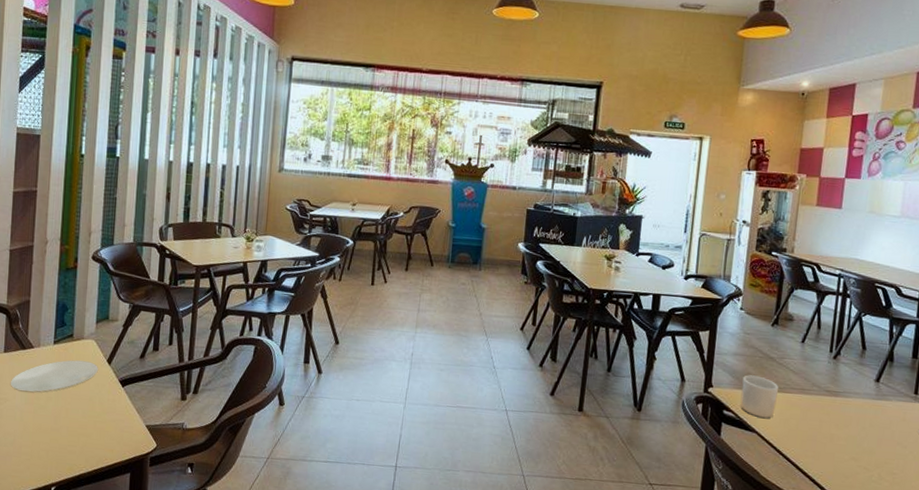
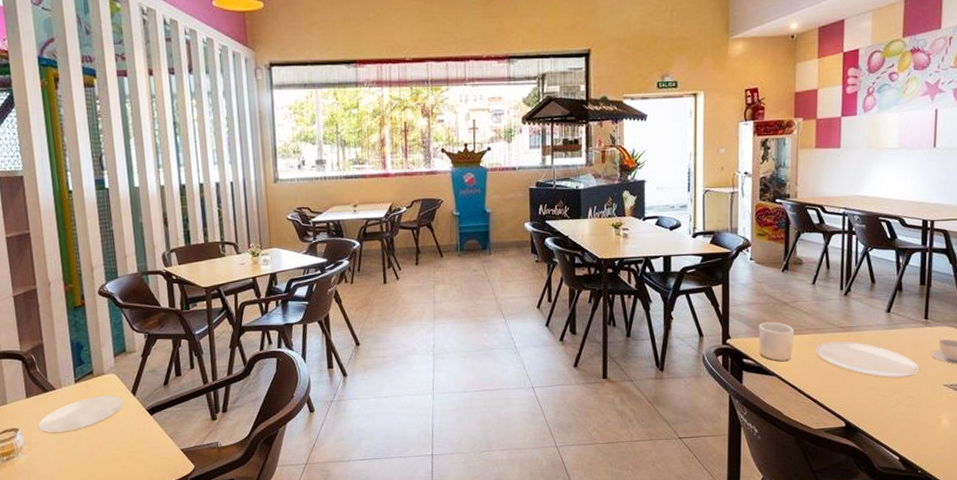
plate: none [799,404,905,453] -> present [816,341,919,378]

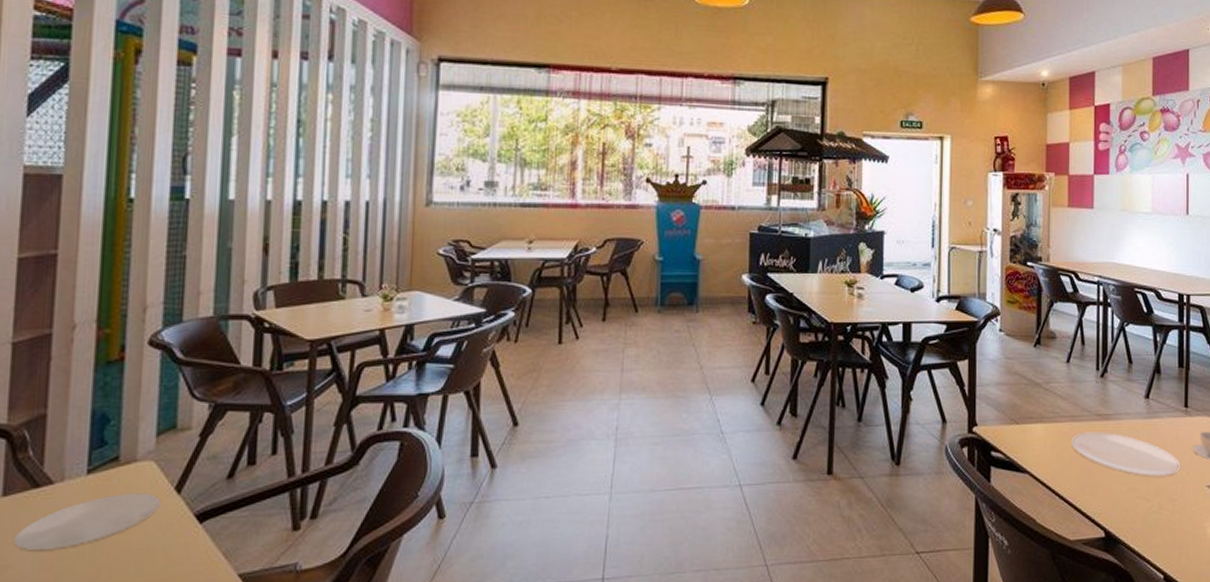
mug: present [758,322,795,362] -> none [1008,406,1048,456]

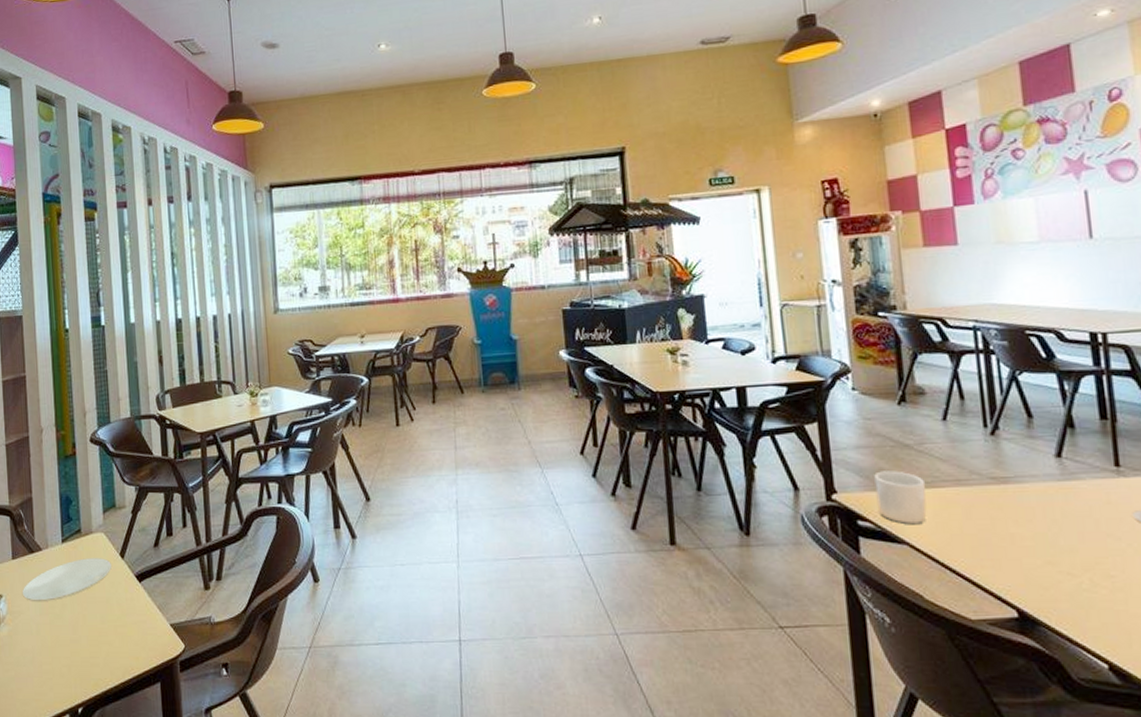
mug: none [1008,406,1048,456] -> present [874,470,927,525]
plate: present [1071,432,1181,477] -> none [959,497,1118,549]

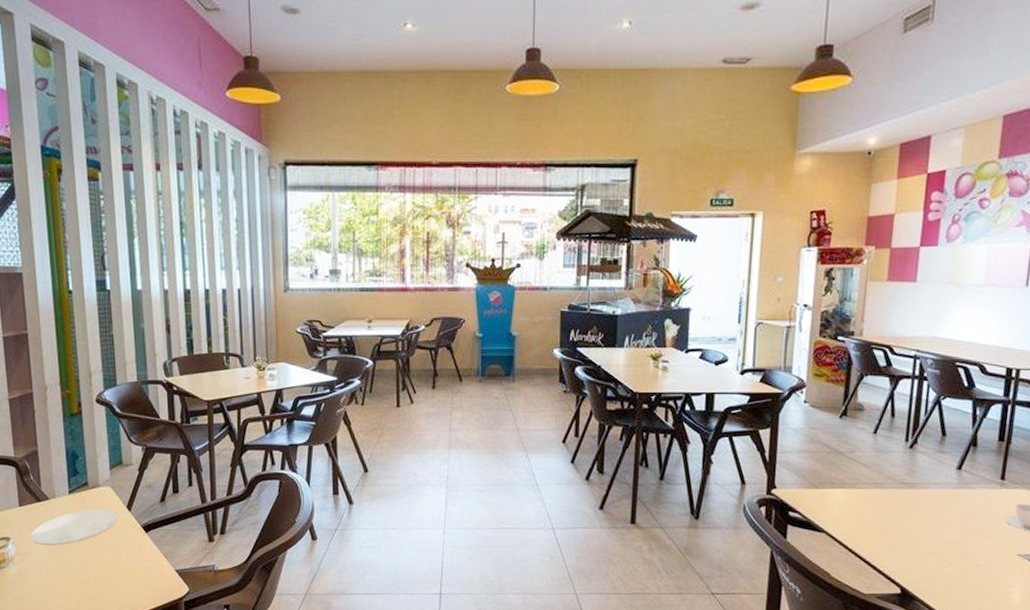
mug: present [874,470,927,525] -> none [807,472,850,518]

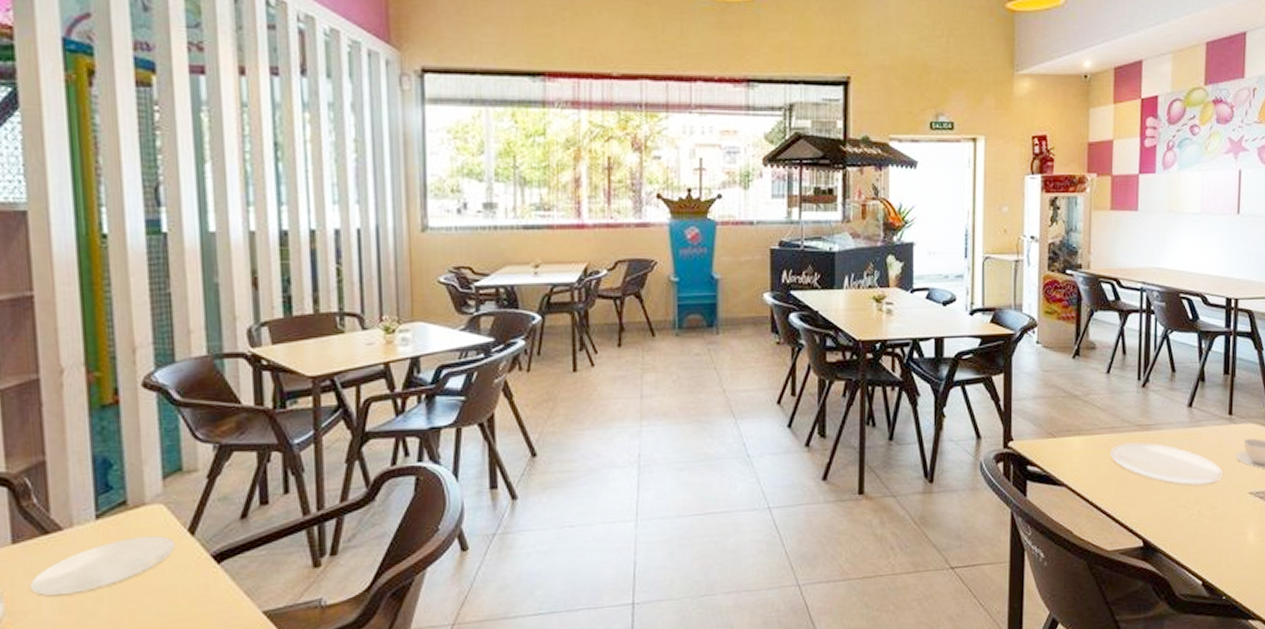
plate: none [872,499,990,544] -> present [1110,442,1223,486]

